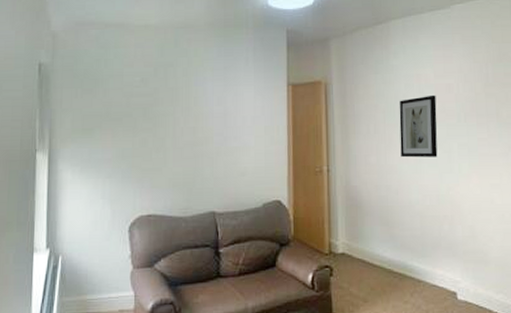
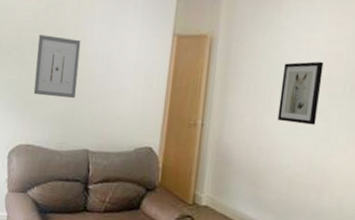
wall art: none [149,98,196,161] -> present [33,34,81,98]

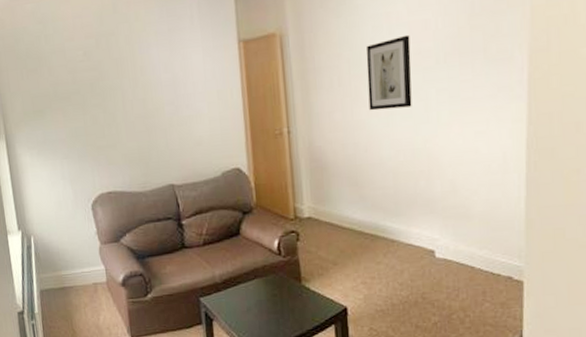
wall art: present [33,34,81,98] -> none [95,69,149,138]

